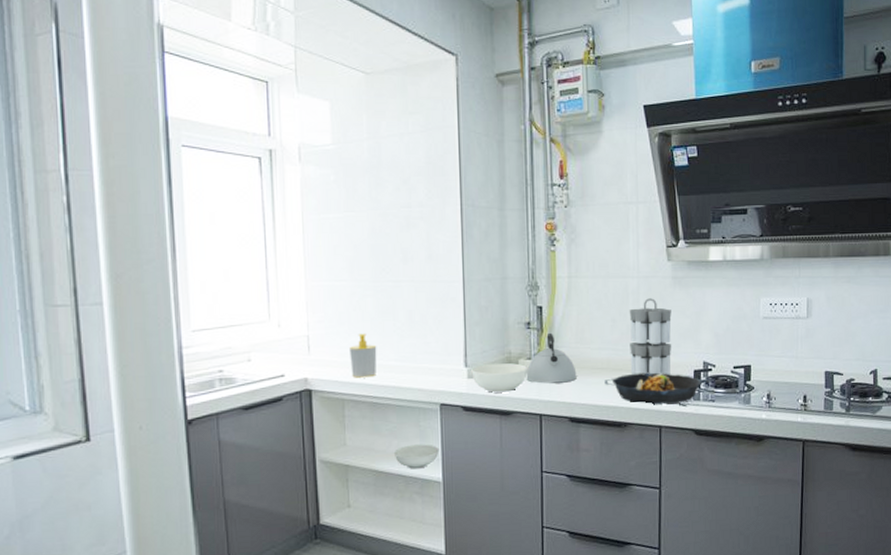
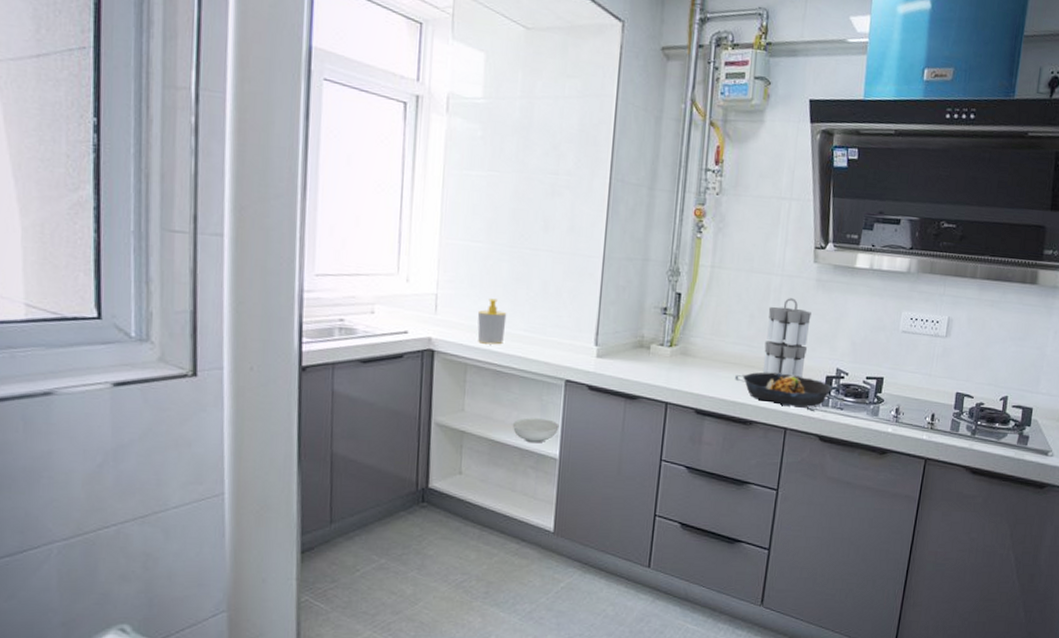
bowl: present [471,363,529,393] -> none [601,345,660,376]
kettle: present [526,332,577,384] -> none [656,320,708,374]

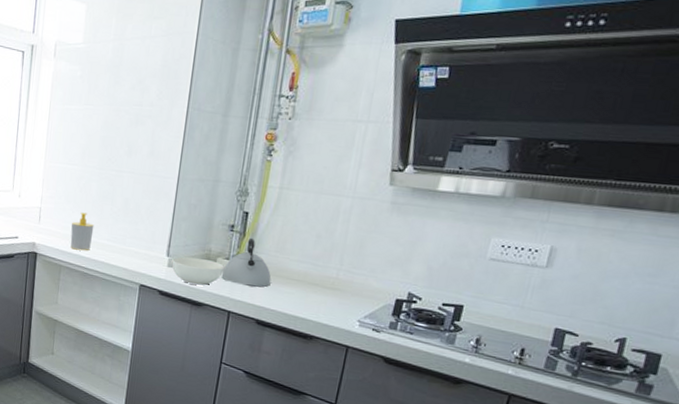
bowl: present [512,418,560,443] -> none [94,314,133,336]
bowl: none [601,345,660,376] -> present [171,256,225,286]
kettle: none [656,320,708,374] -> present [221,237,272,287]
wok: present [735,371,842,408] -> none [297,290,414,329]
spice rack: present [762,298,811,378] -> none [326,220,383,300]

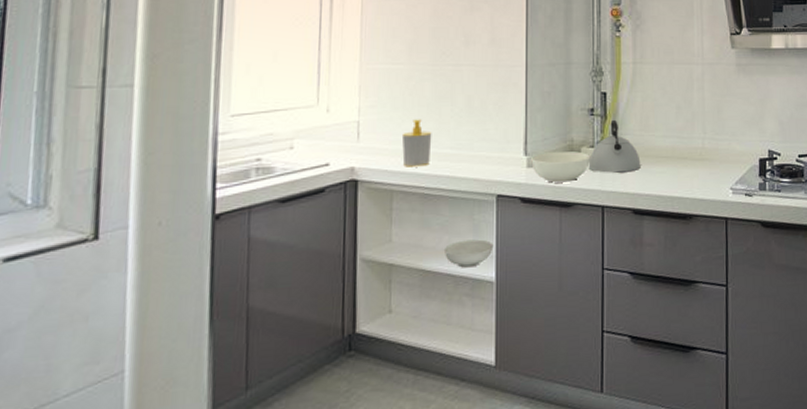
bowl: none [94,314,133,336] -> present [443,239,494,268]

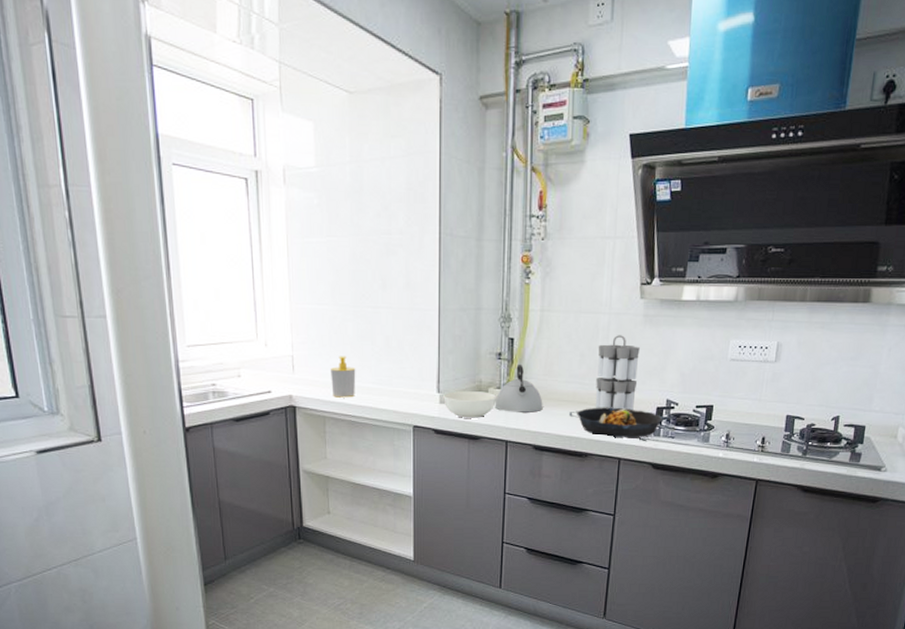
bowl: present [443,239,494,268] -> none [369,461,411,484]
wok: none [669,161,777,195] -> present [569,407,673,438]
spice rack: none [693,85,736,164] -> present [595,335,640,411]

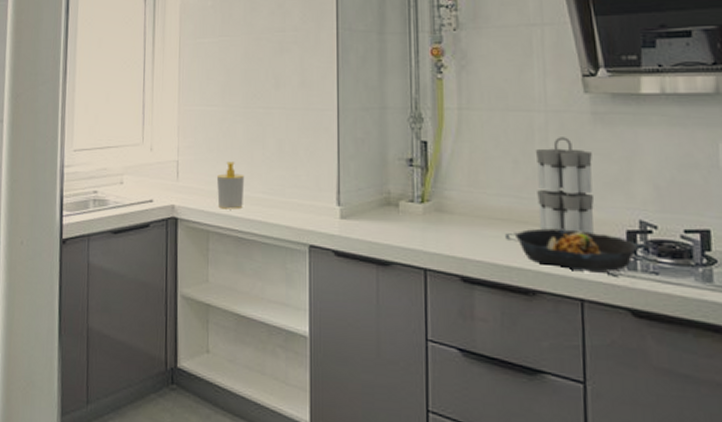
bowl: present [443,390,497,418] -> none [345,203,411,239]
kettle: present [495,364,543,413] -> none [408,172,470,233]

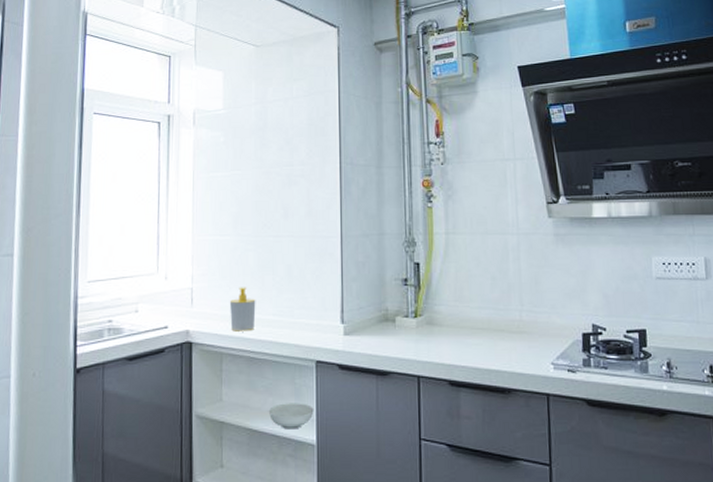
bowl: none [257,289,307,318] -> present [268,403,314,430]
wok: present [505,228,653,273] -> none [486,334,603,370]
spice rack: present [535,137,594,235] -> none [509,256,557,338]

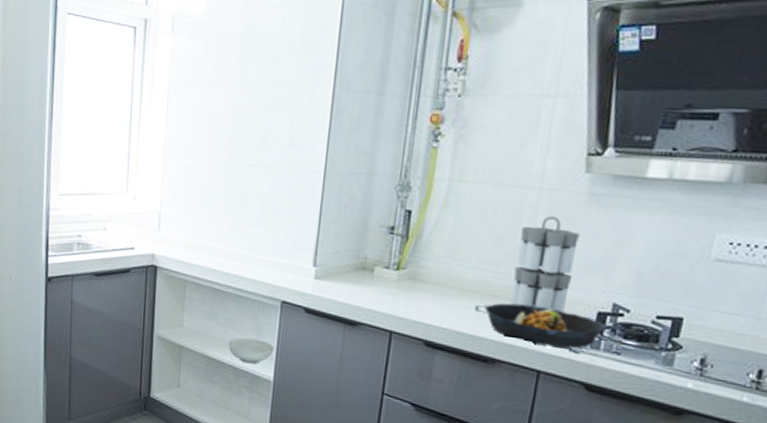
soap bottle: present [229,287,256,332] -> none [196,216,225,263]
wok: none [486,334,603,370] -> present [475,302,620,349]
spice rack: none [509,256,557,338] -> present [510,216,580,313]

